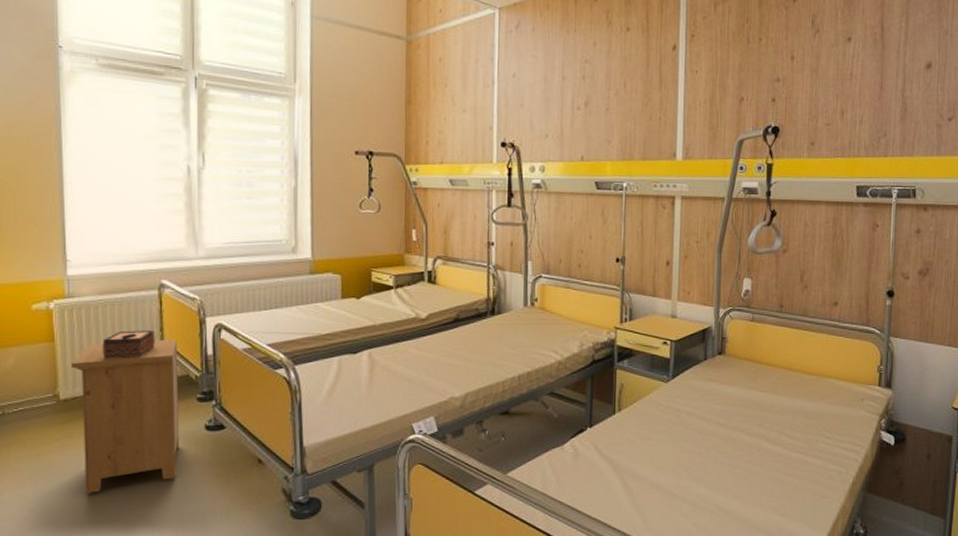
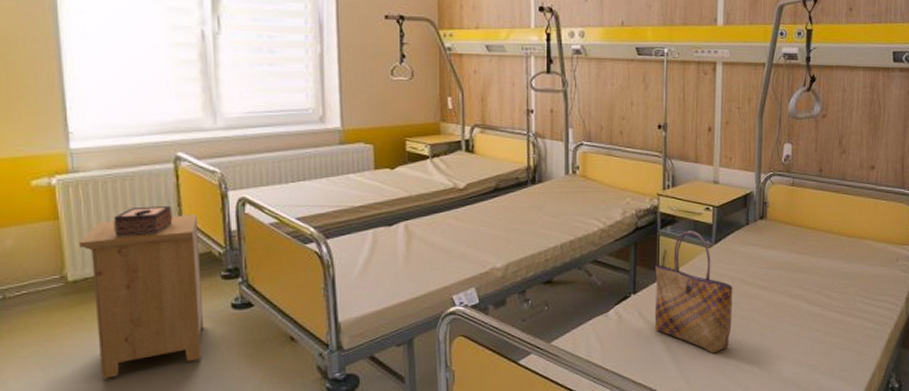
tote bag: none [610,365,690,491] -> present [654,231,733,354]

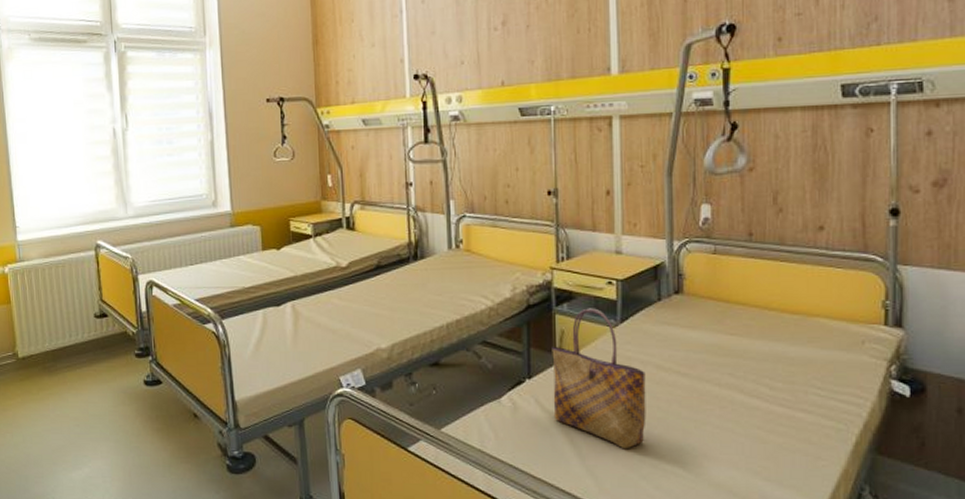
nightstand: present [80,214,204,378] -> none [26,296,123,446]
tissue box: present [113,205,173,237] -> none [50,289,96,318]

